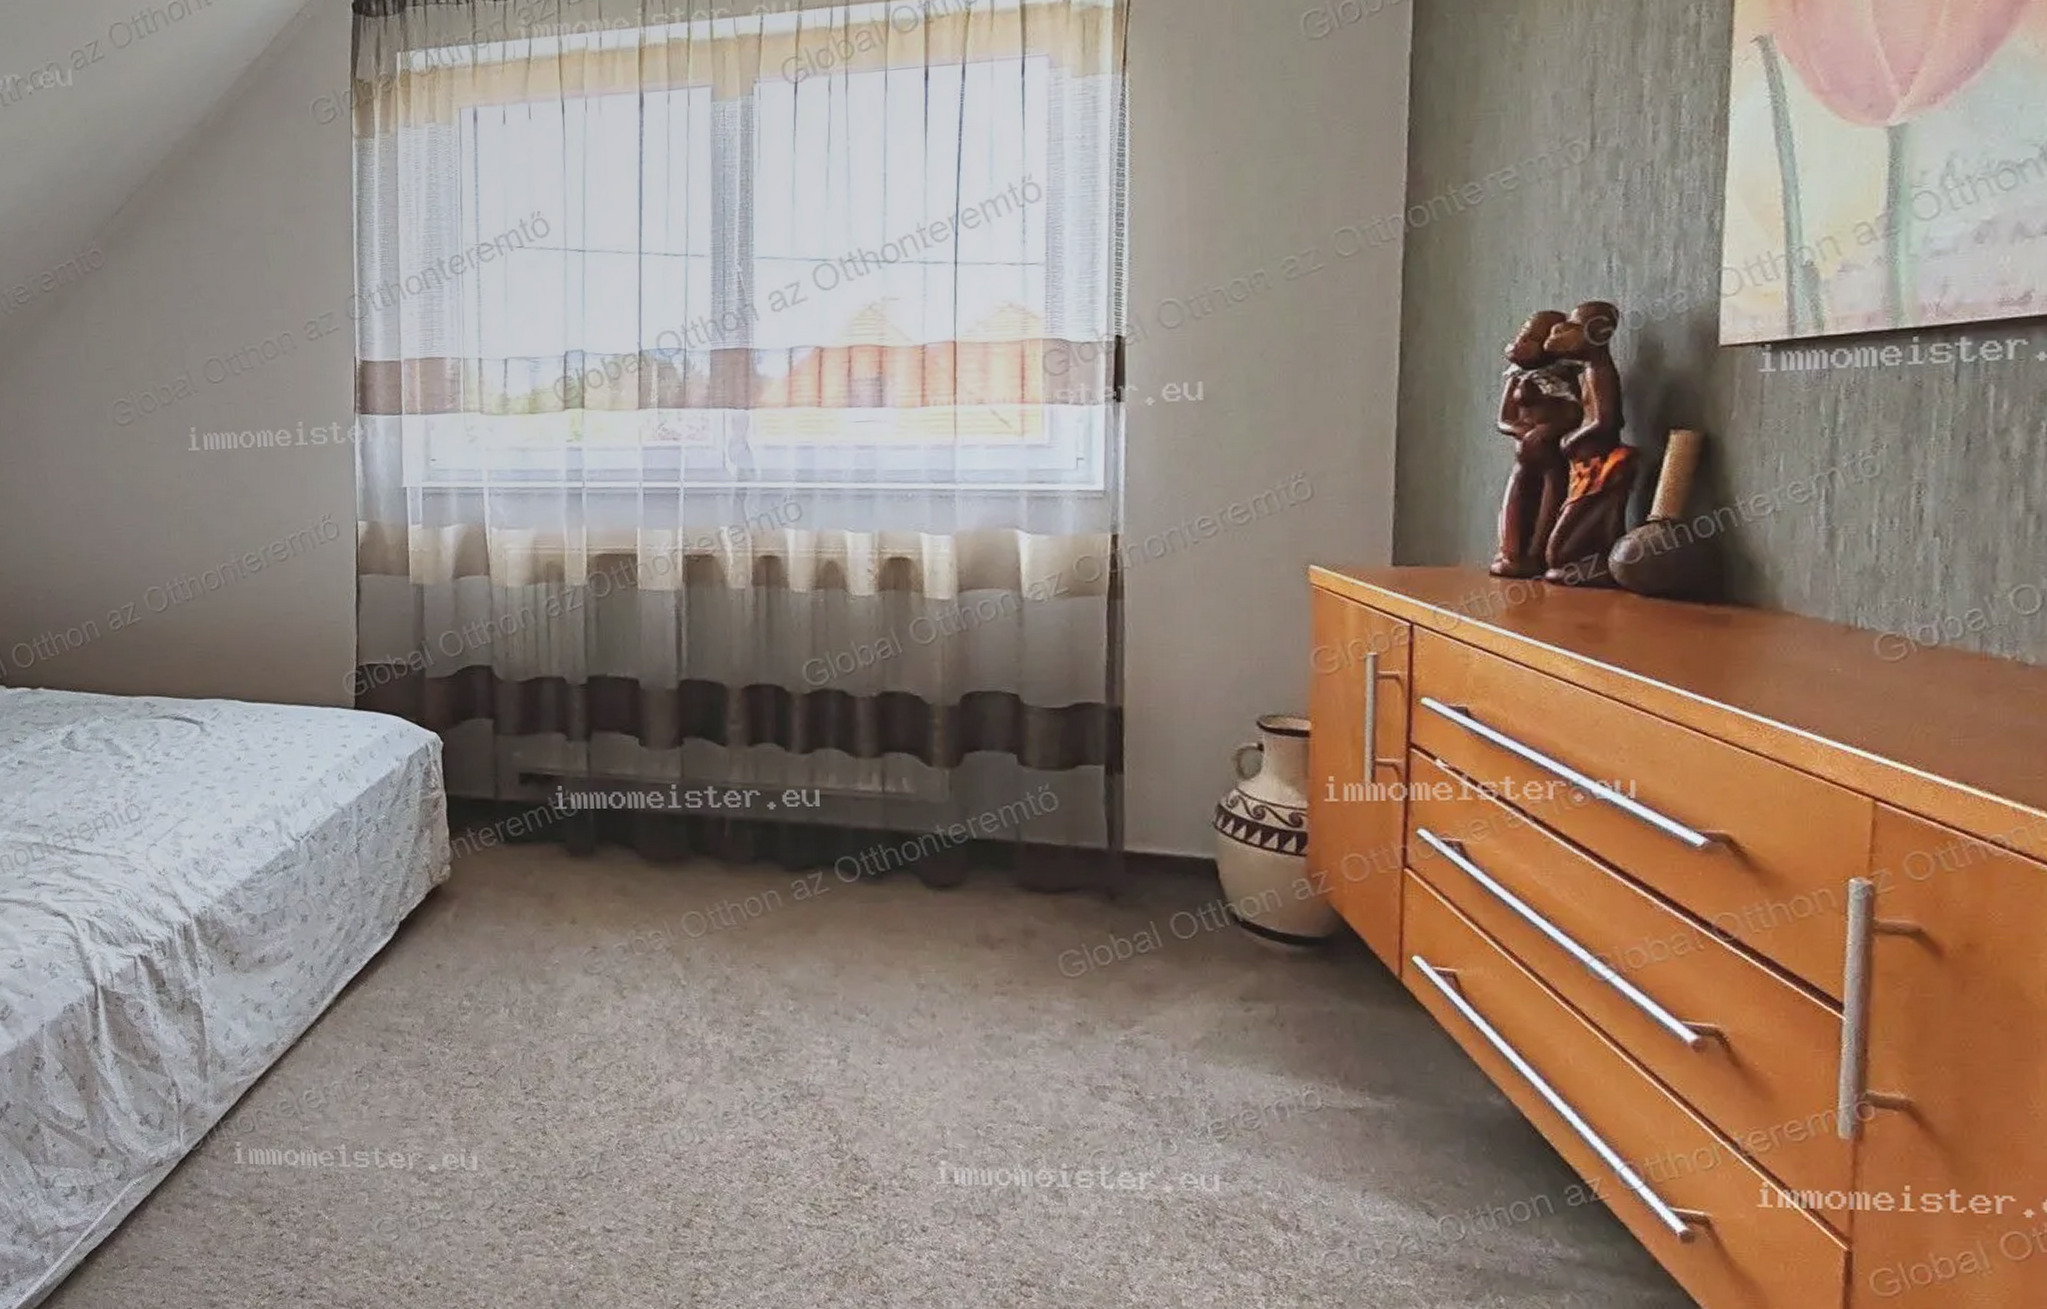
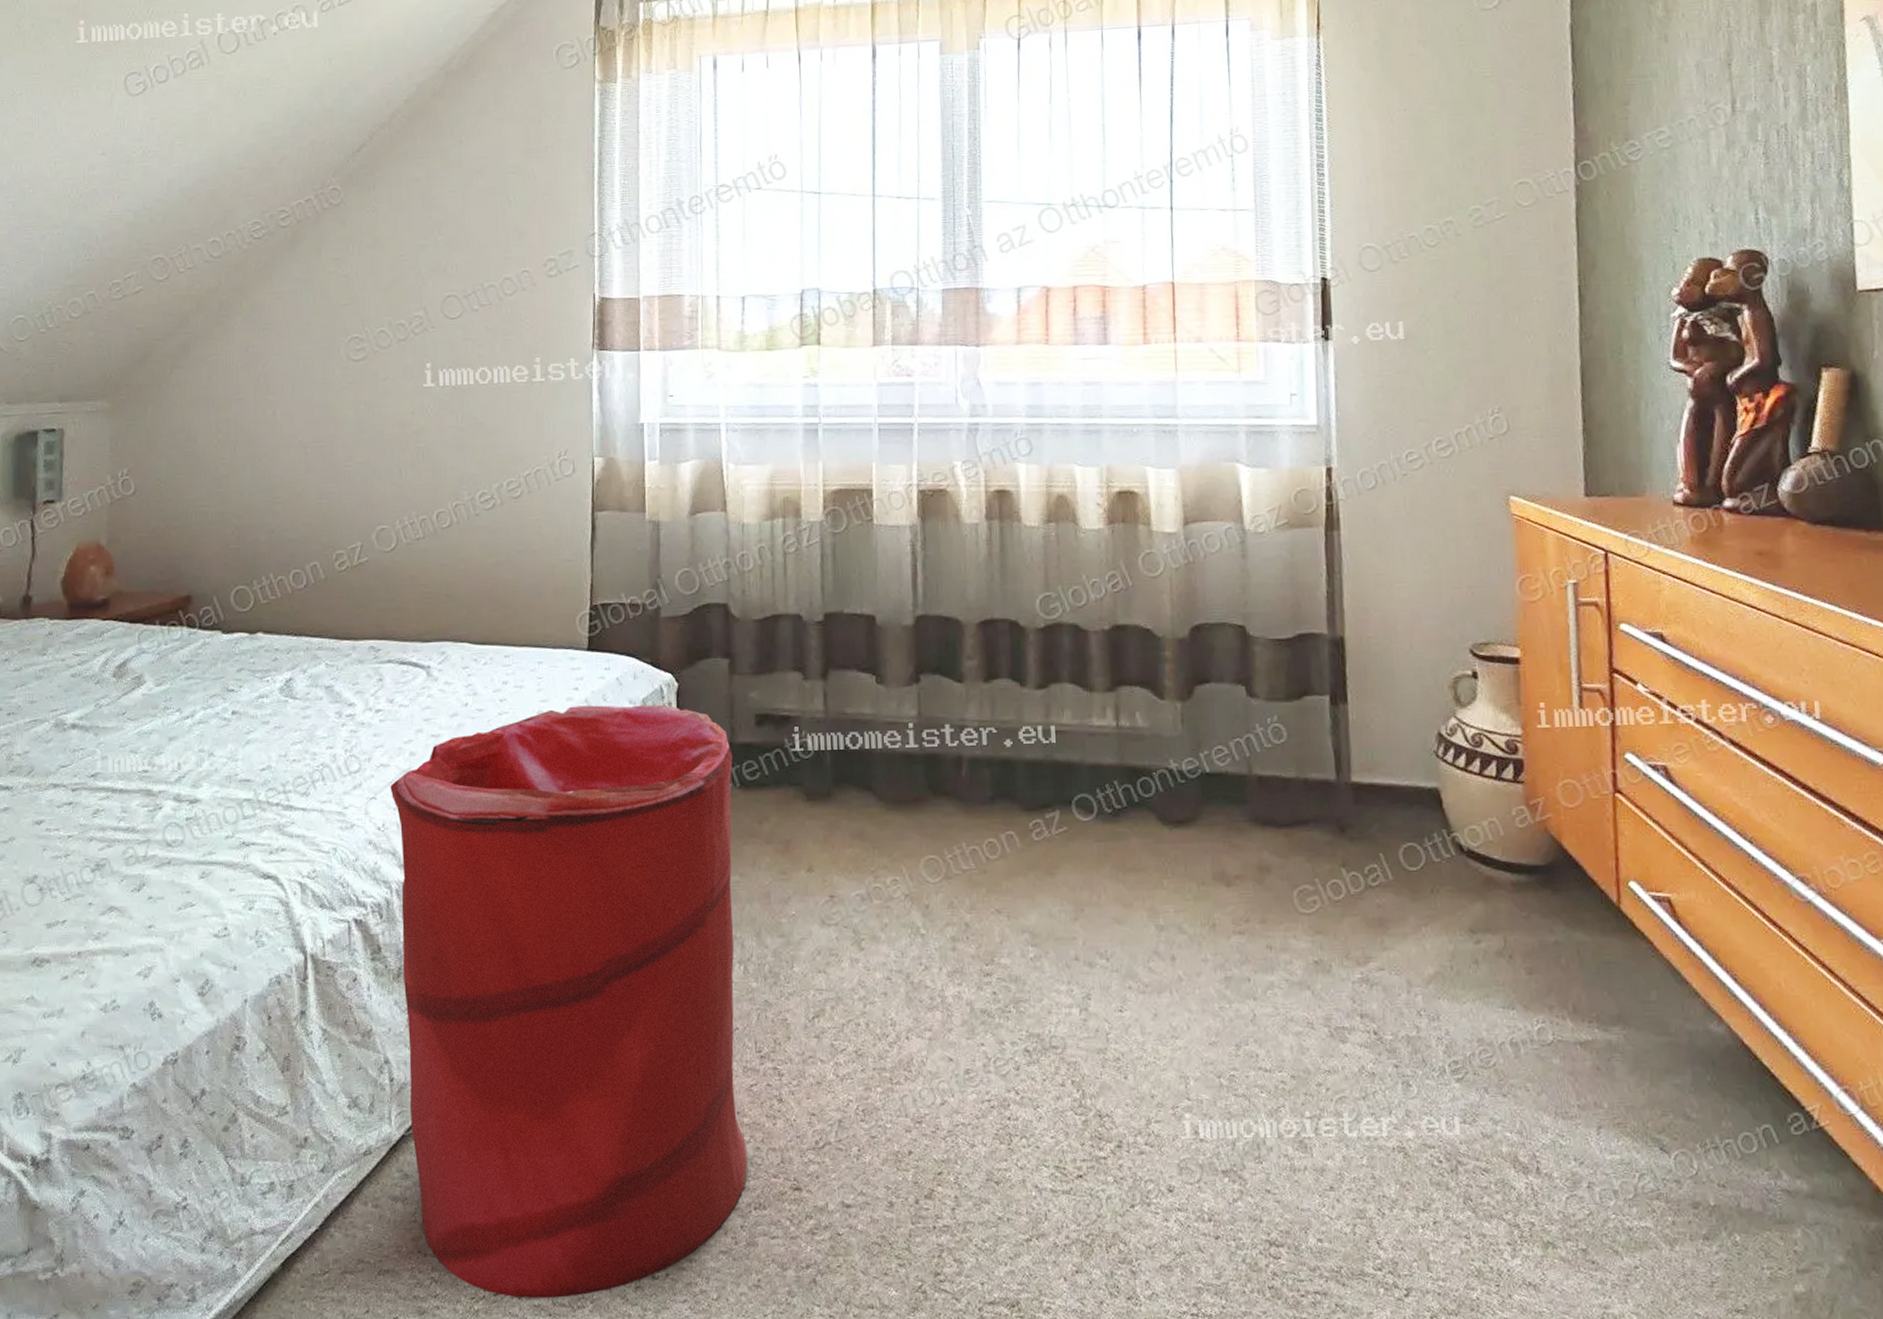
laundry hamper: none [169,762,514,1299] -> present [390,704,749,1298]

